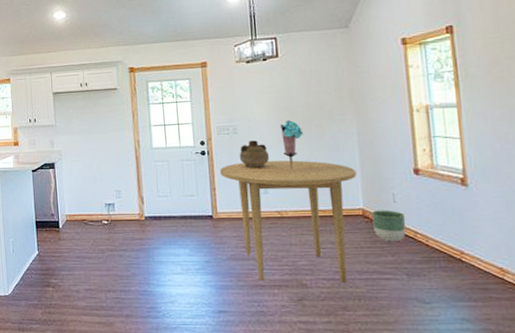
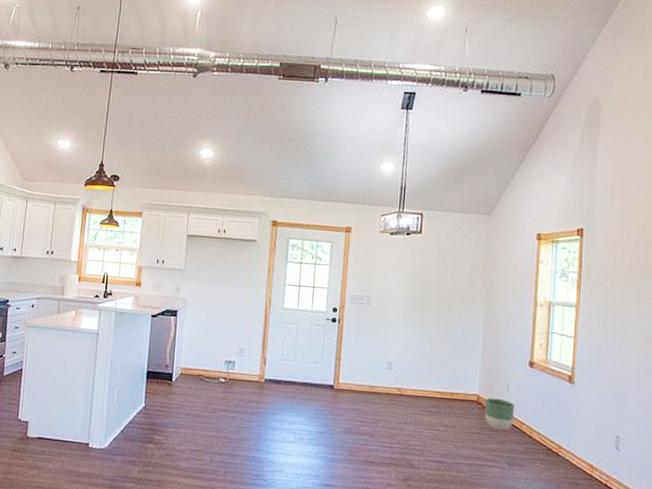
dining table: present [219,160,357,282] -> none [347,334,477,466]
ceramic jug: present [239,140,269,169] -> none [369,314,398,343]
bouquet: present [279,120,304,169] -> none [412,298,435,348]

